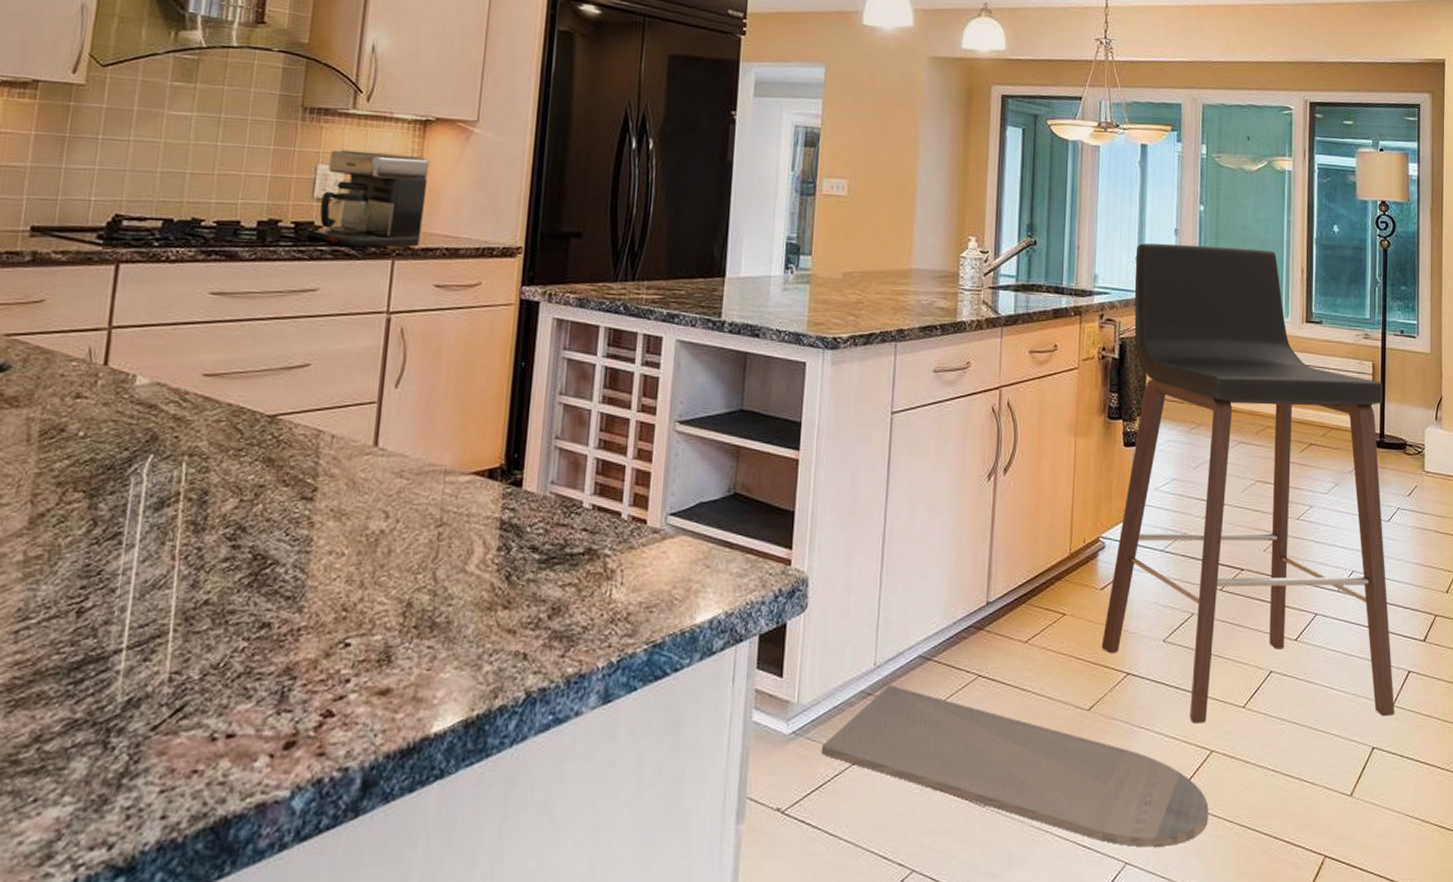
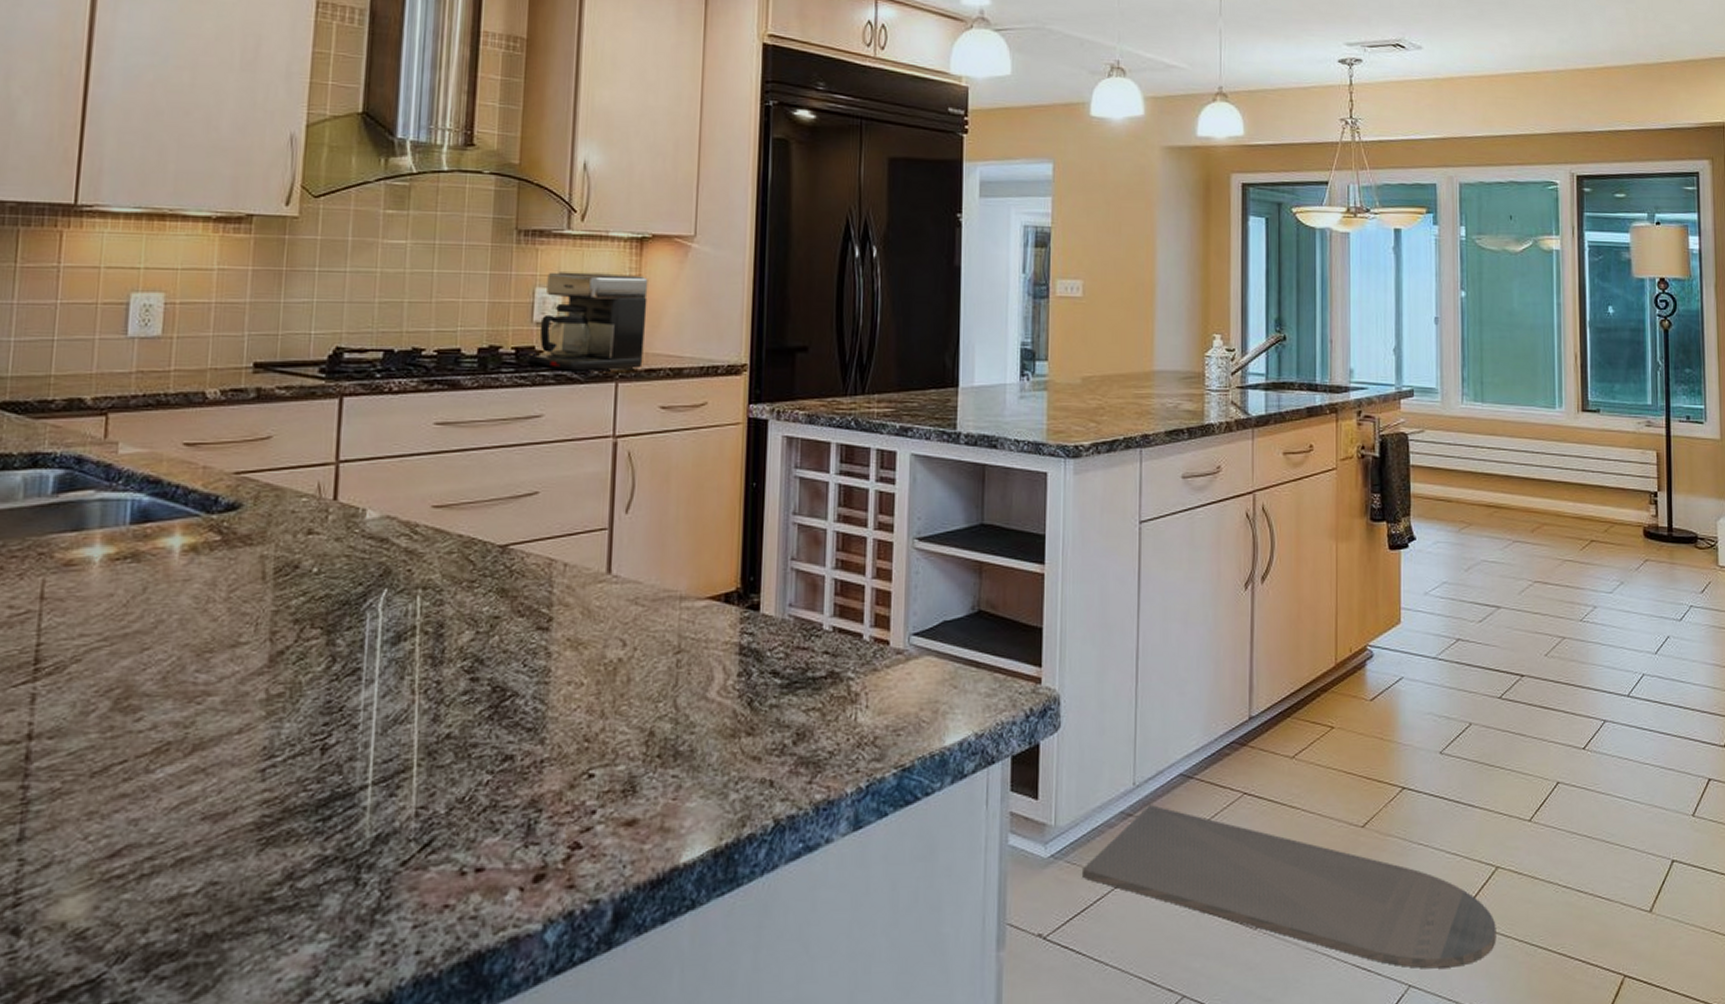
bar stool: present [1101,243,1395,724] -> none [1373,333,1696,839]

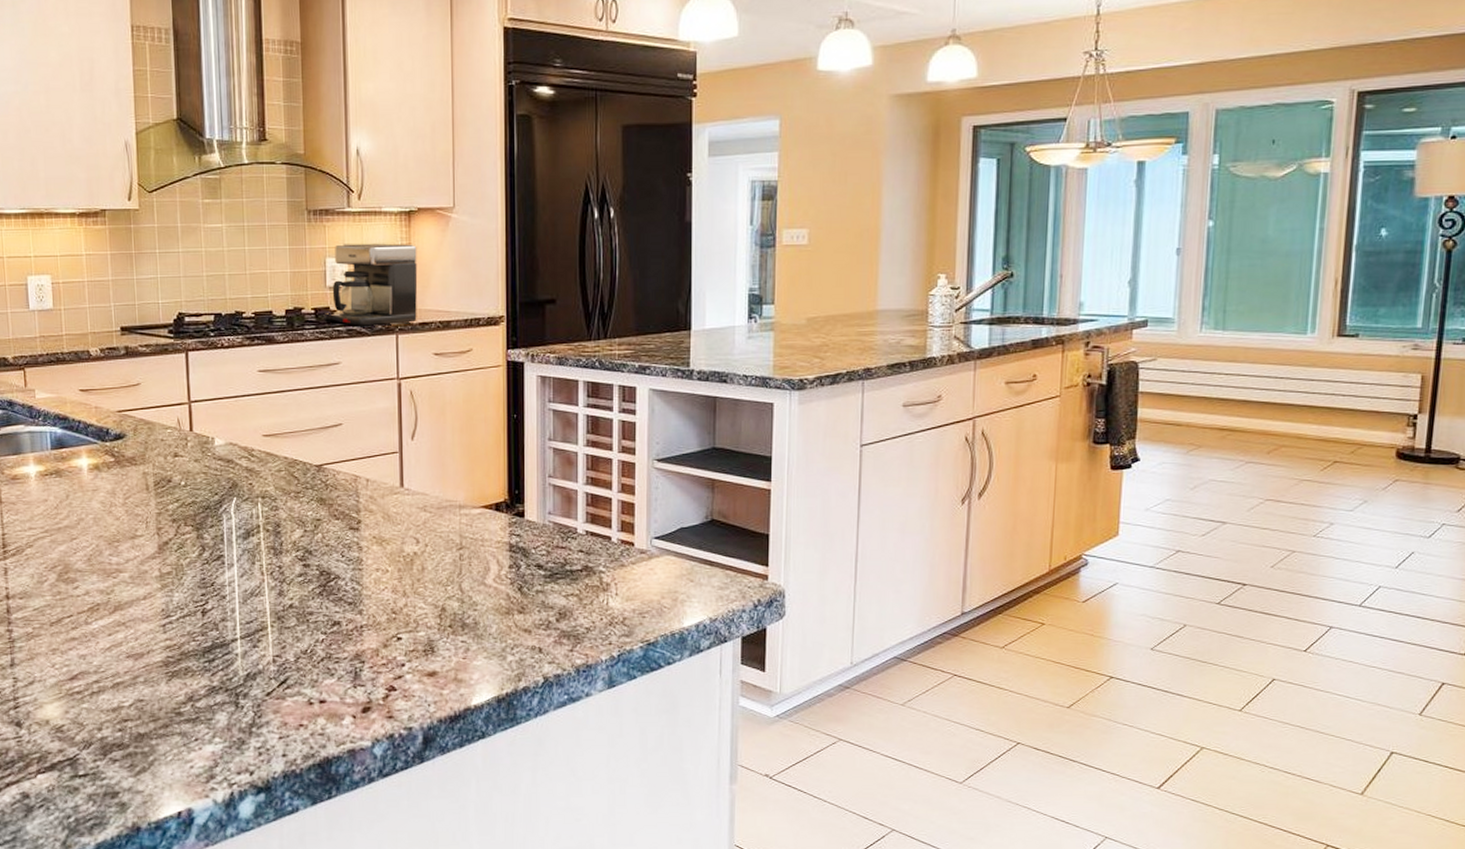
door mat: present [1081,805,1496,969] -> none [803,681,1197,826]

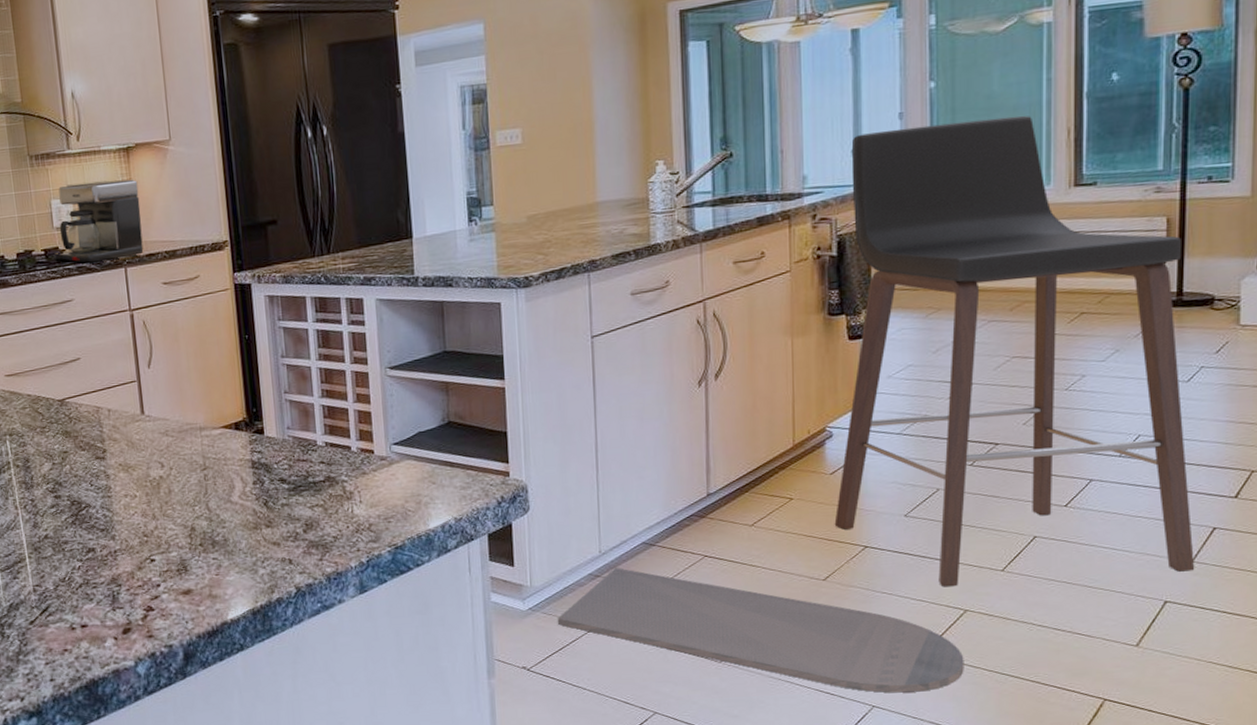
door mat: none [803,681,1197,826] -> present [557,568,964,693]
bar stool: none [1082,262,1433,724] -> present [834,115,1195,587]

